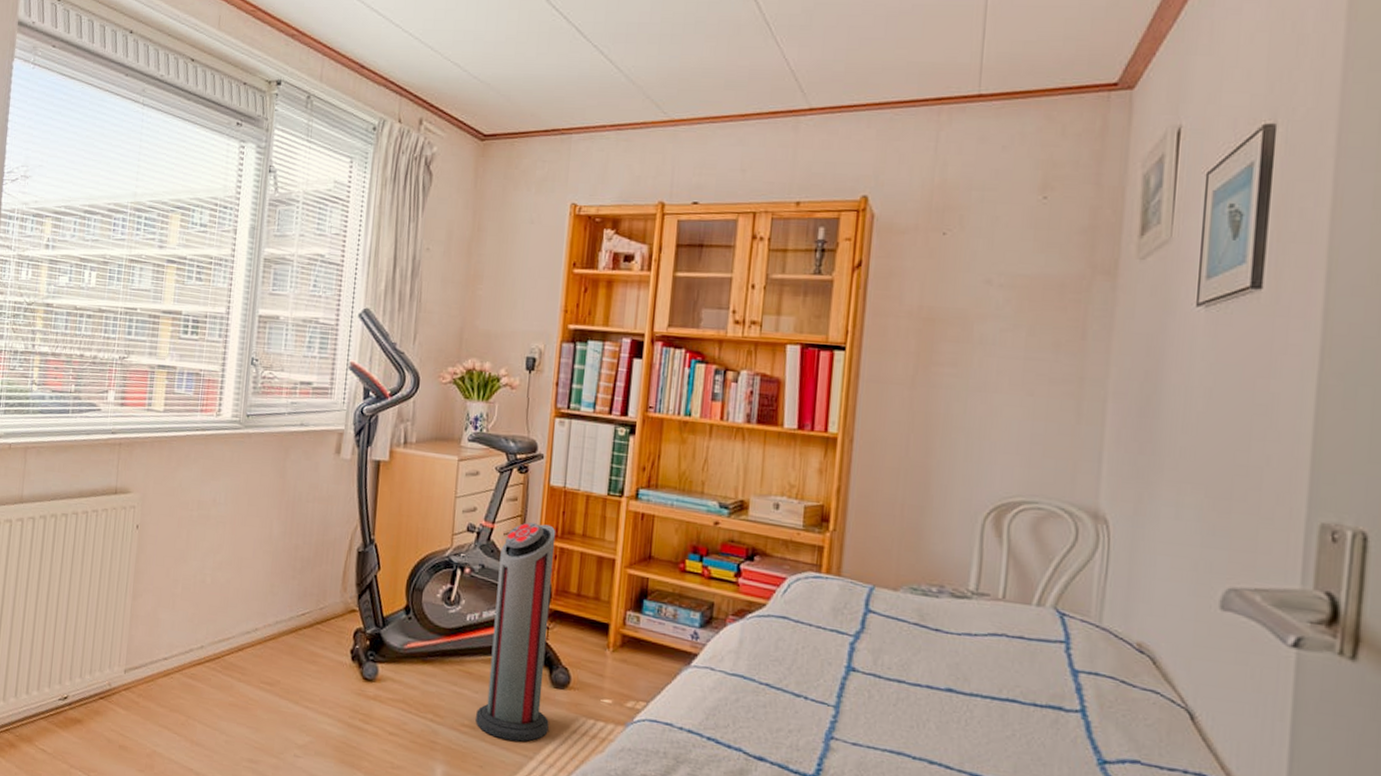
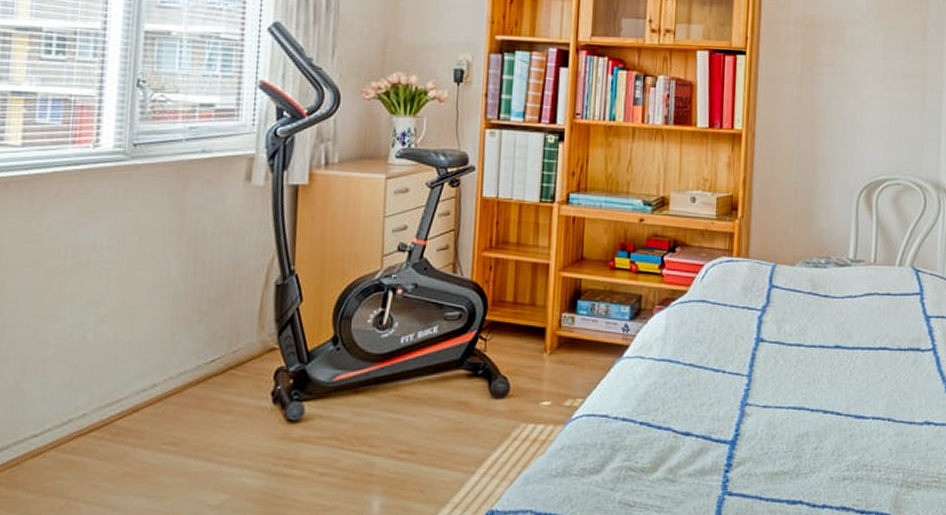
air purifier: present [476,522,556,742] -> none [414,236,490,458]

